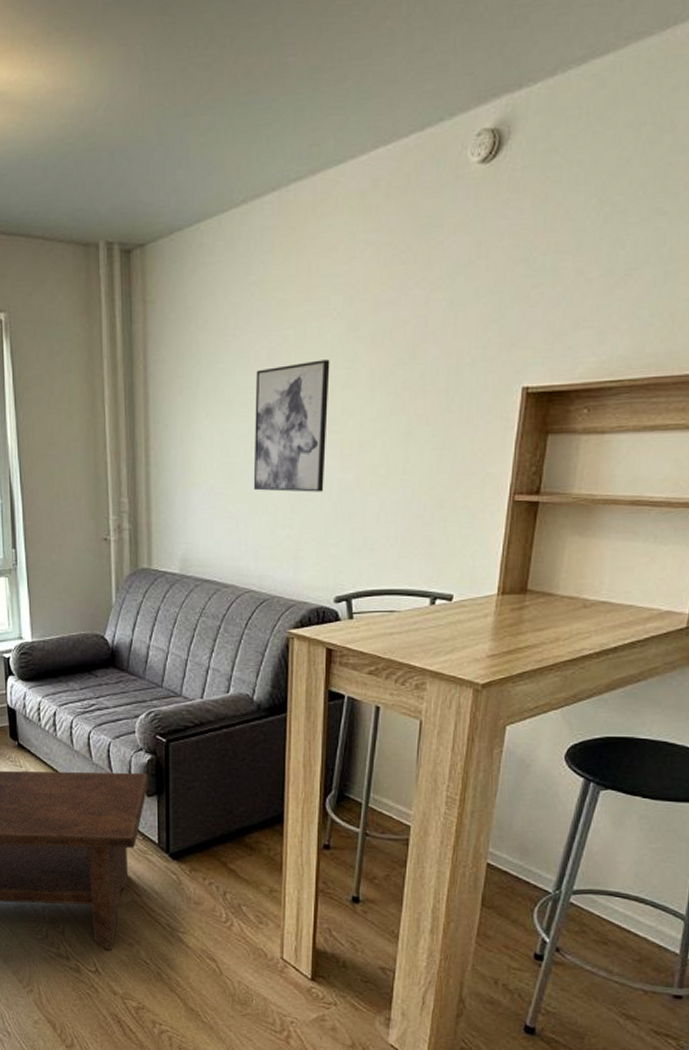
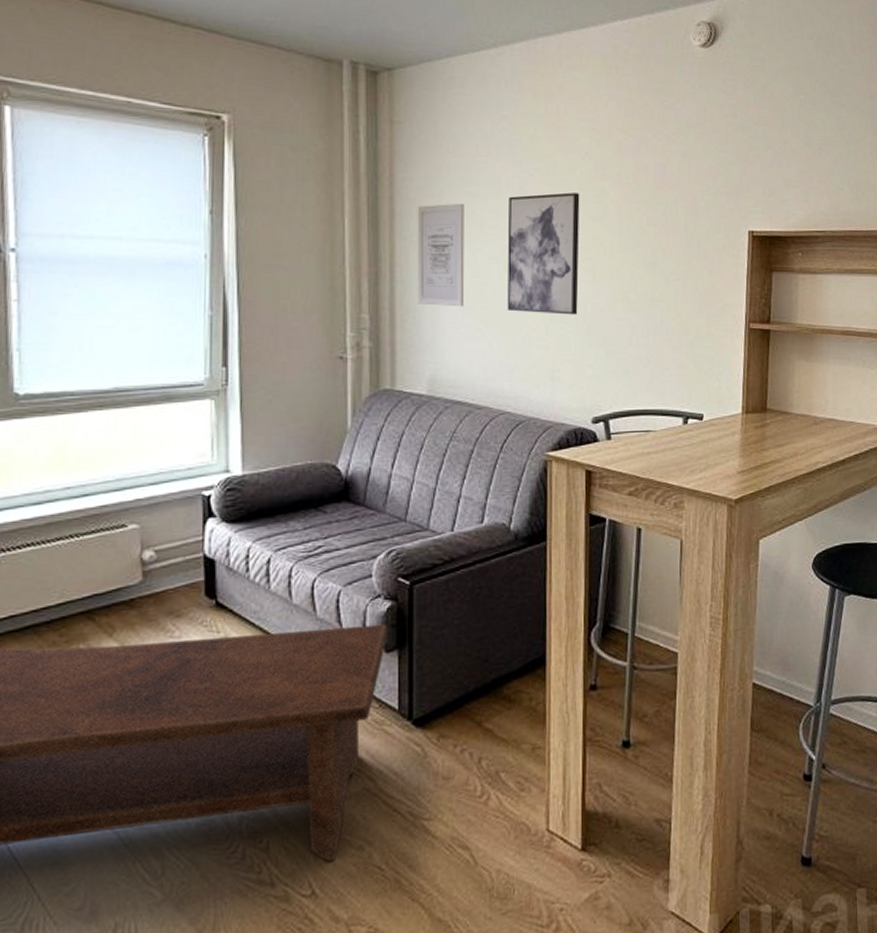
wall art: none [169,381,213,489] -> present [417,203,465,307]

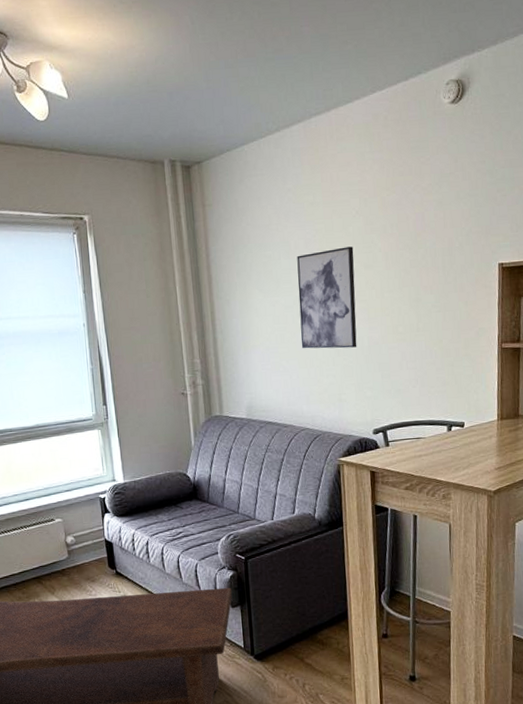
wall art: present [417,203,465,307] -> none [228,265,269,349]

